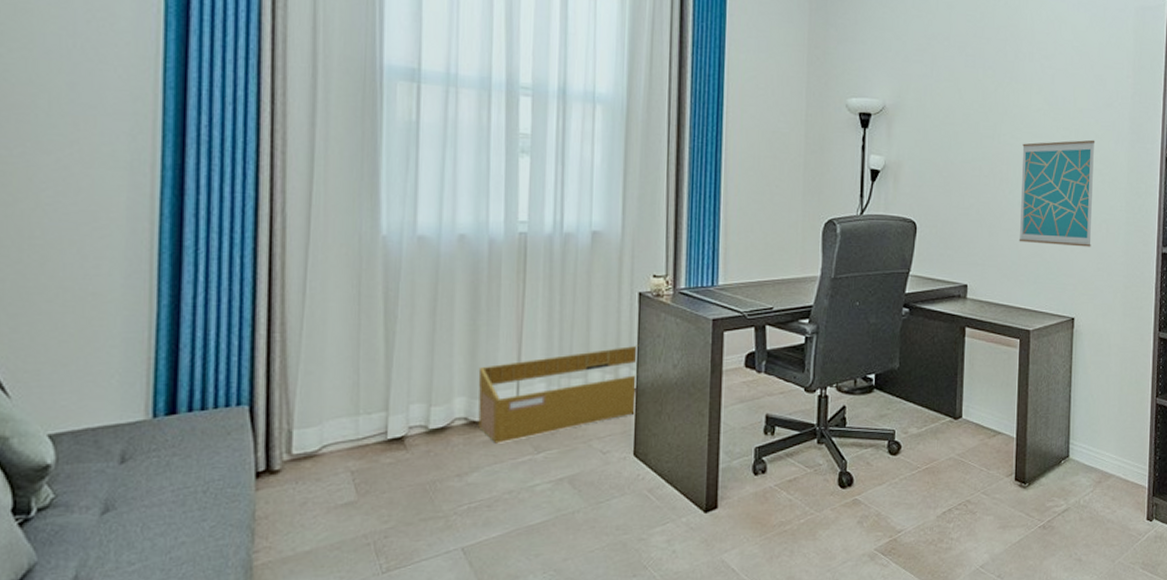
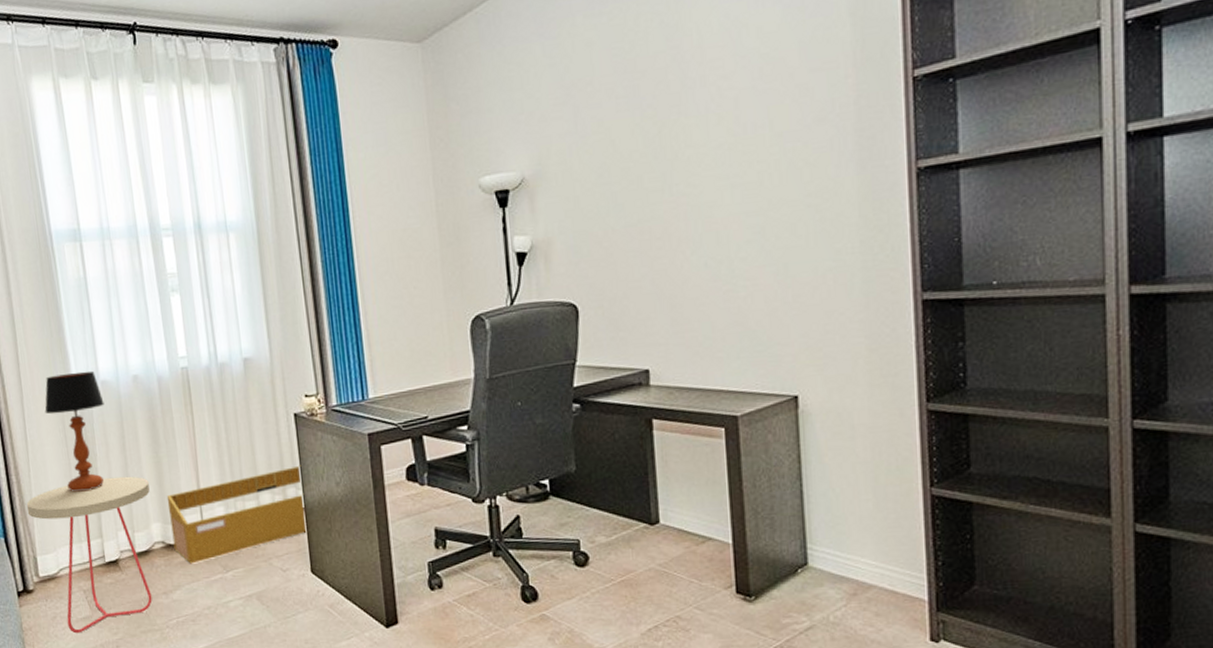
side table: none [289,343,459,523] -> present [26,476,152,634]
table lamp: none [336,223,418,357] -> present [45,371,105,492]
wall art: present [1018,139,1096,247] -> none [703,168,813,312]

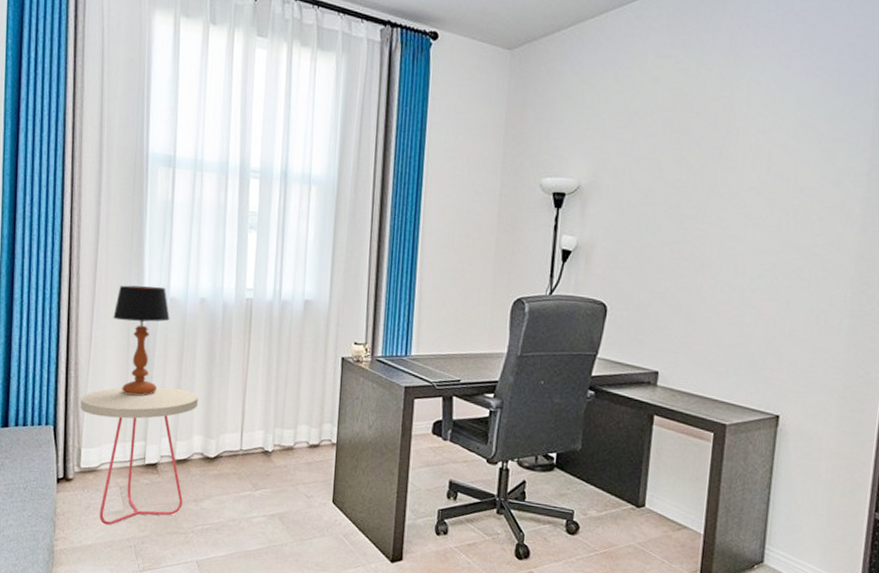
basket: present [166,465,308,564] -> none [211,404,340,478]

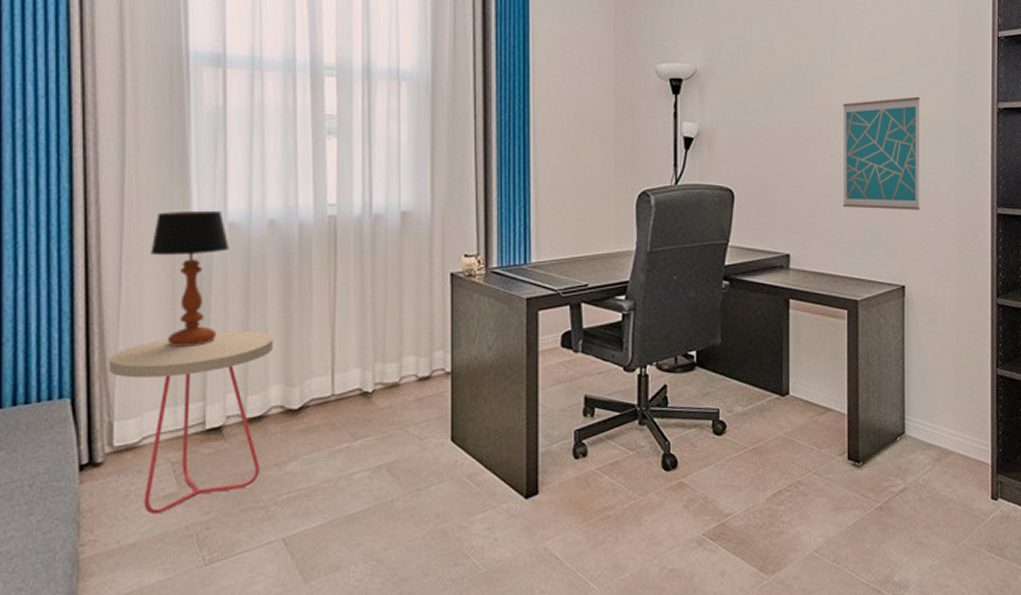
wall art: none [719,222,818,340] -> present [842,96,921,210]

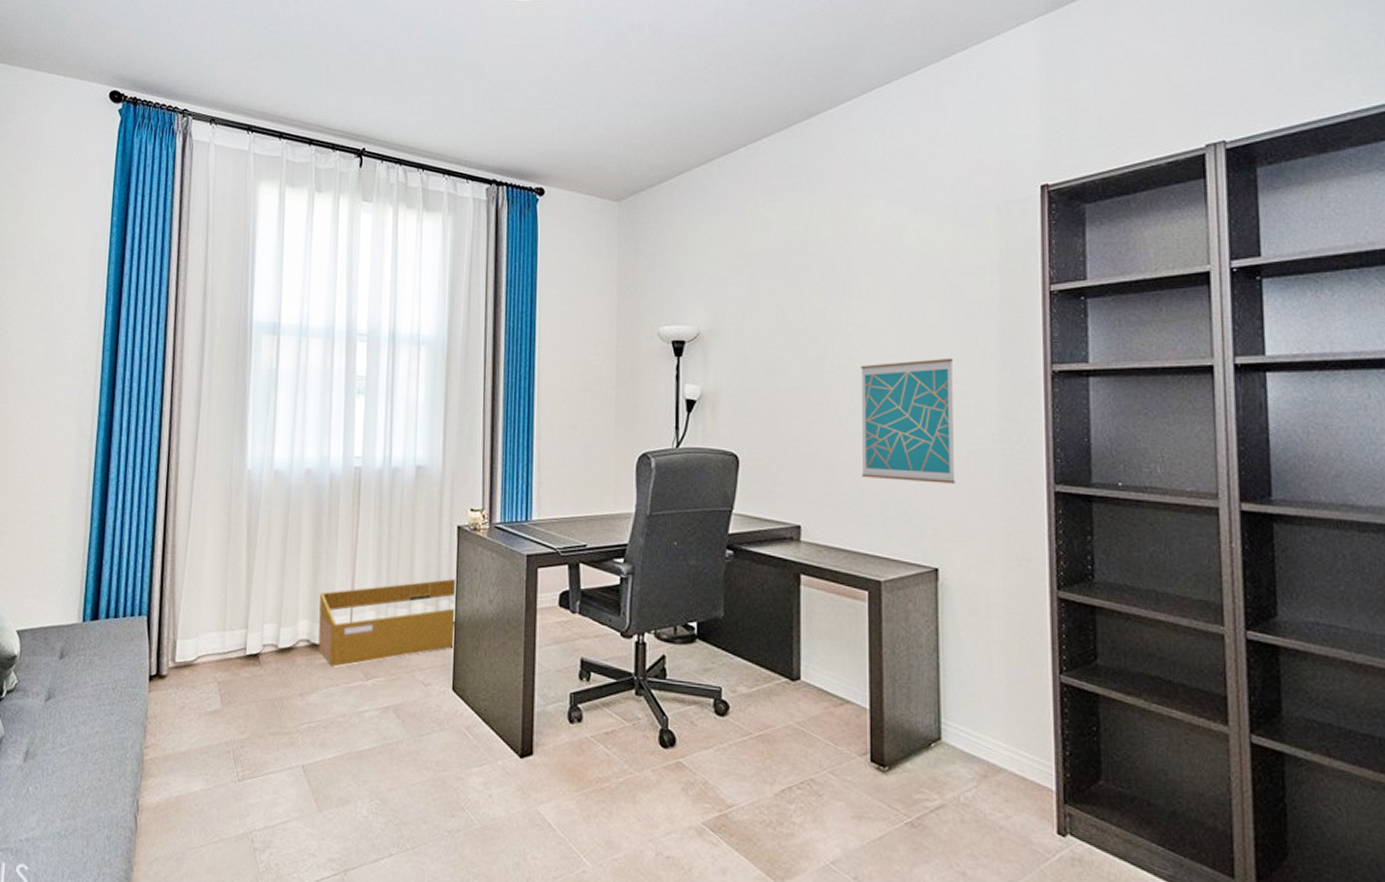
side table: present [108,331,273,515] -> none [176,567,304,728]
table lamp: present [150,210,229,347] -> none [213,458,274,579]
basket: none [293,327,453,432] -> present [318,578,458,667]

